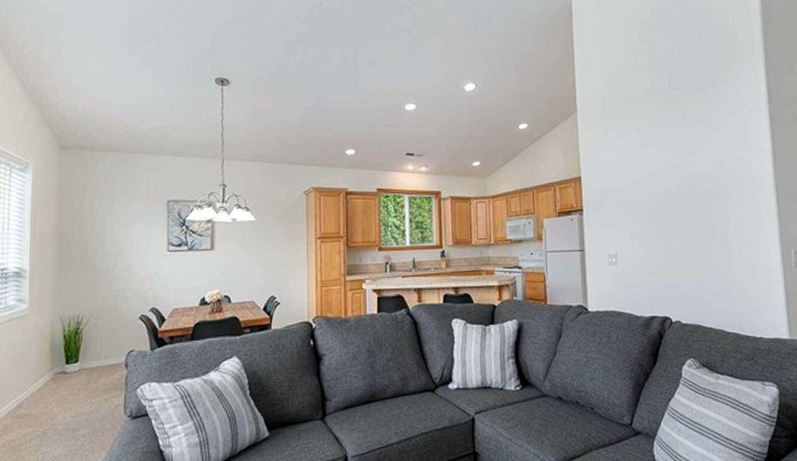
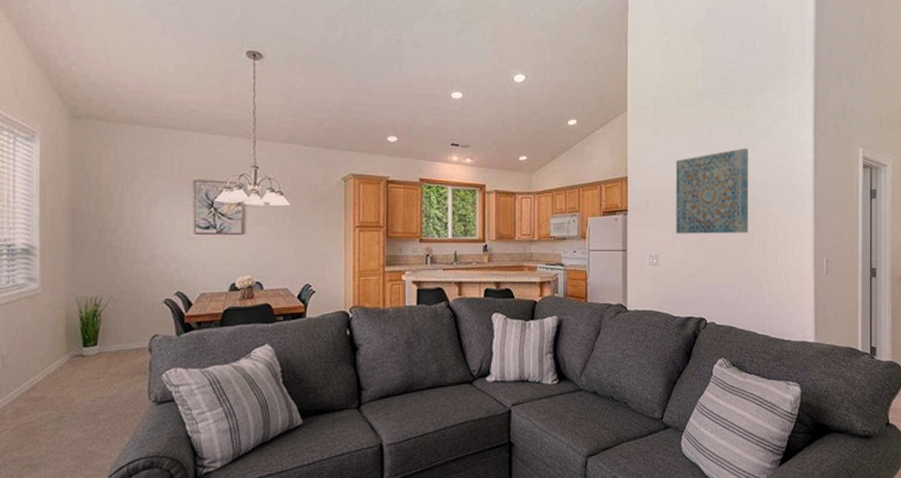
wall art: none [628,142,709,231] -> present [675,148,749,234]

